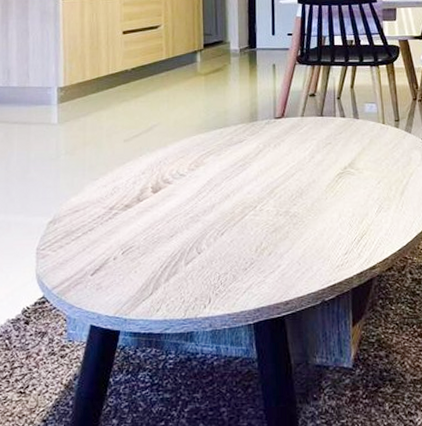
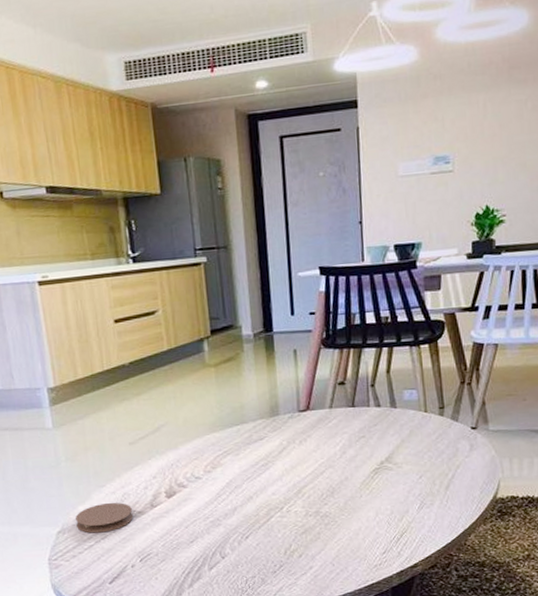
coaster: none [67,195,121,225] -> present [76,502,134,533]

